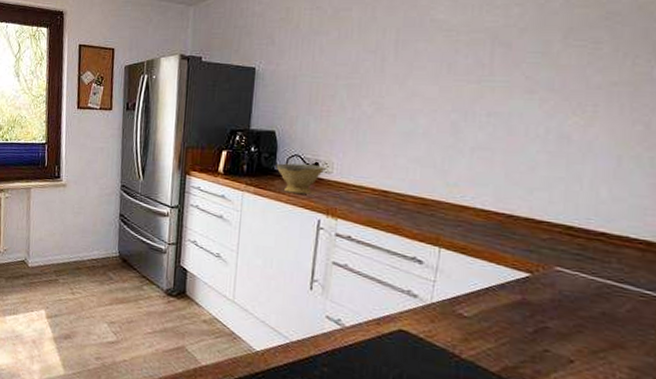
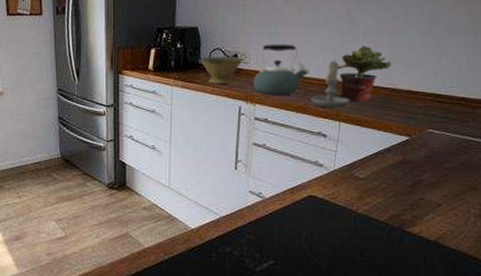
kettle: none [336,154,405,213] -> present [254,44,311,96]
candle: none [404,176,454,232] -> present [311,59,351,108]
potted plant: none [438,162,508,228] -> present [337,45,392,102]

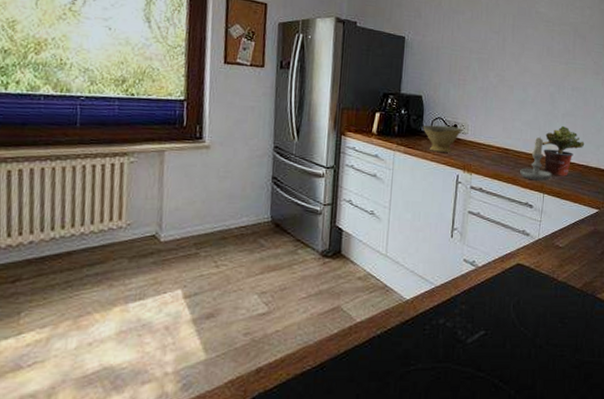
kettle: present [254,44,311,96] -> none [470,117,520,167]

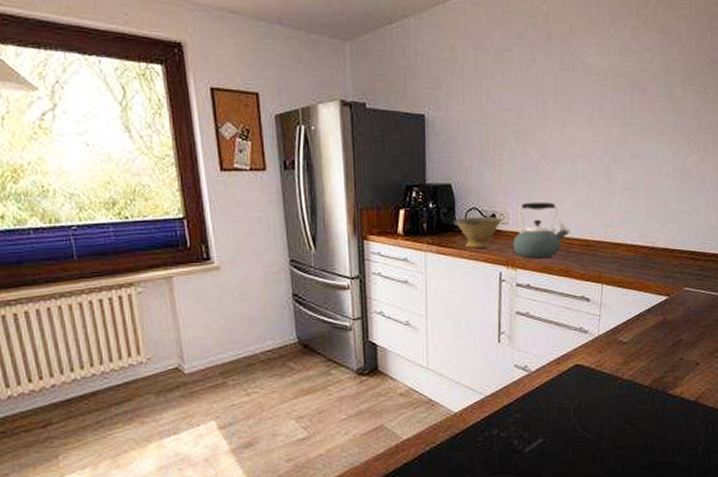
kettle: none [470,117,520,167] -> present [514,201,571,259]
candle: present [520,136,553,181] -> none [573,218,612,270]
potted plant: present [542,125,585,177] -> none [597,202,649,262]

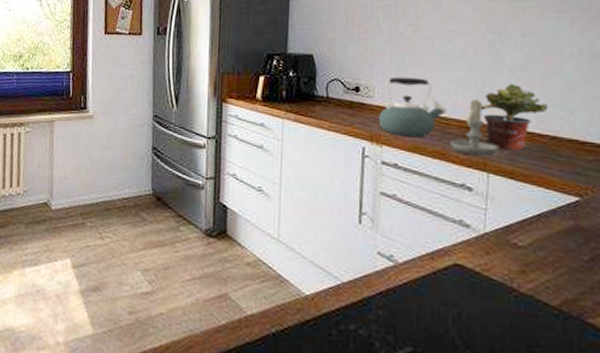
bowl: present [455,217,502,248] -> none [316,88,367,120]
candle: none [573,218,612,270] -> present [450,98,500,156]
potted plant: none [597,202,649,262] -> present [480,83,548,151]

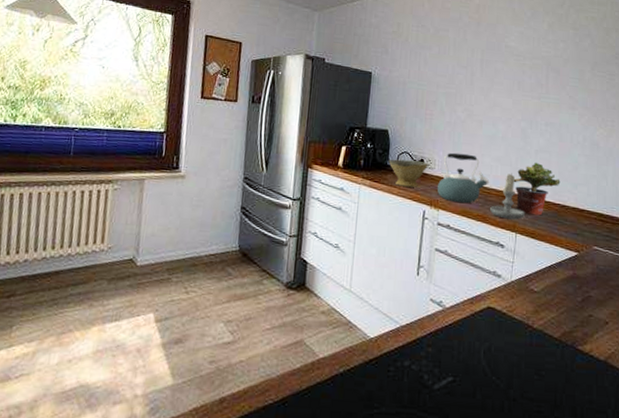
bowl: none [316,88,367,120] -> present [388,159,429,188]

